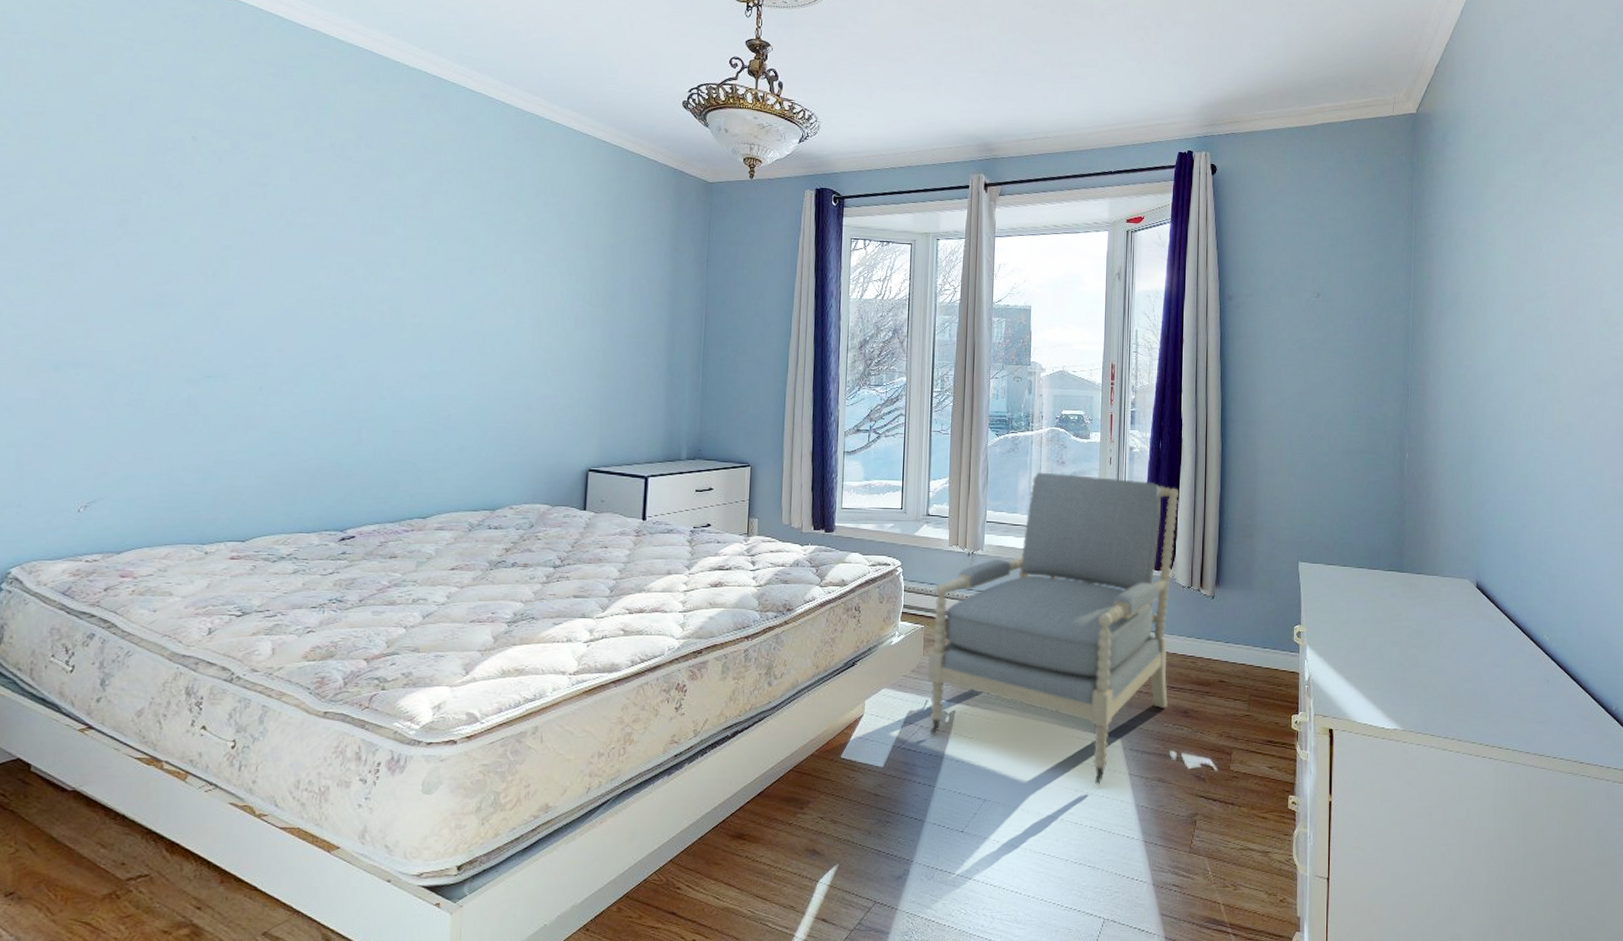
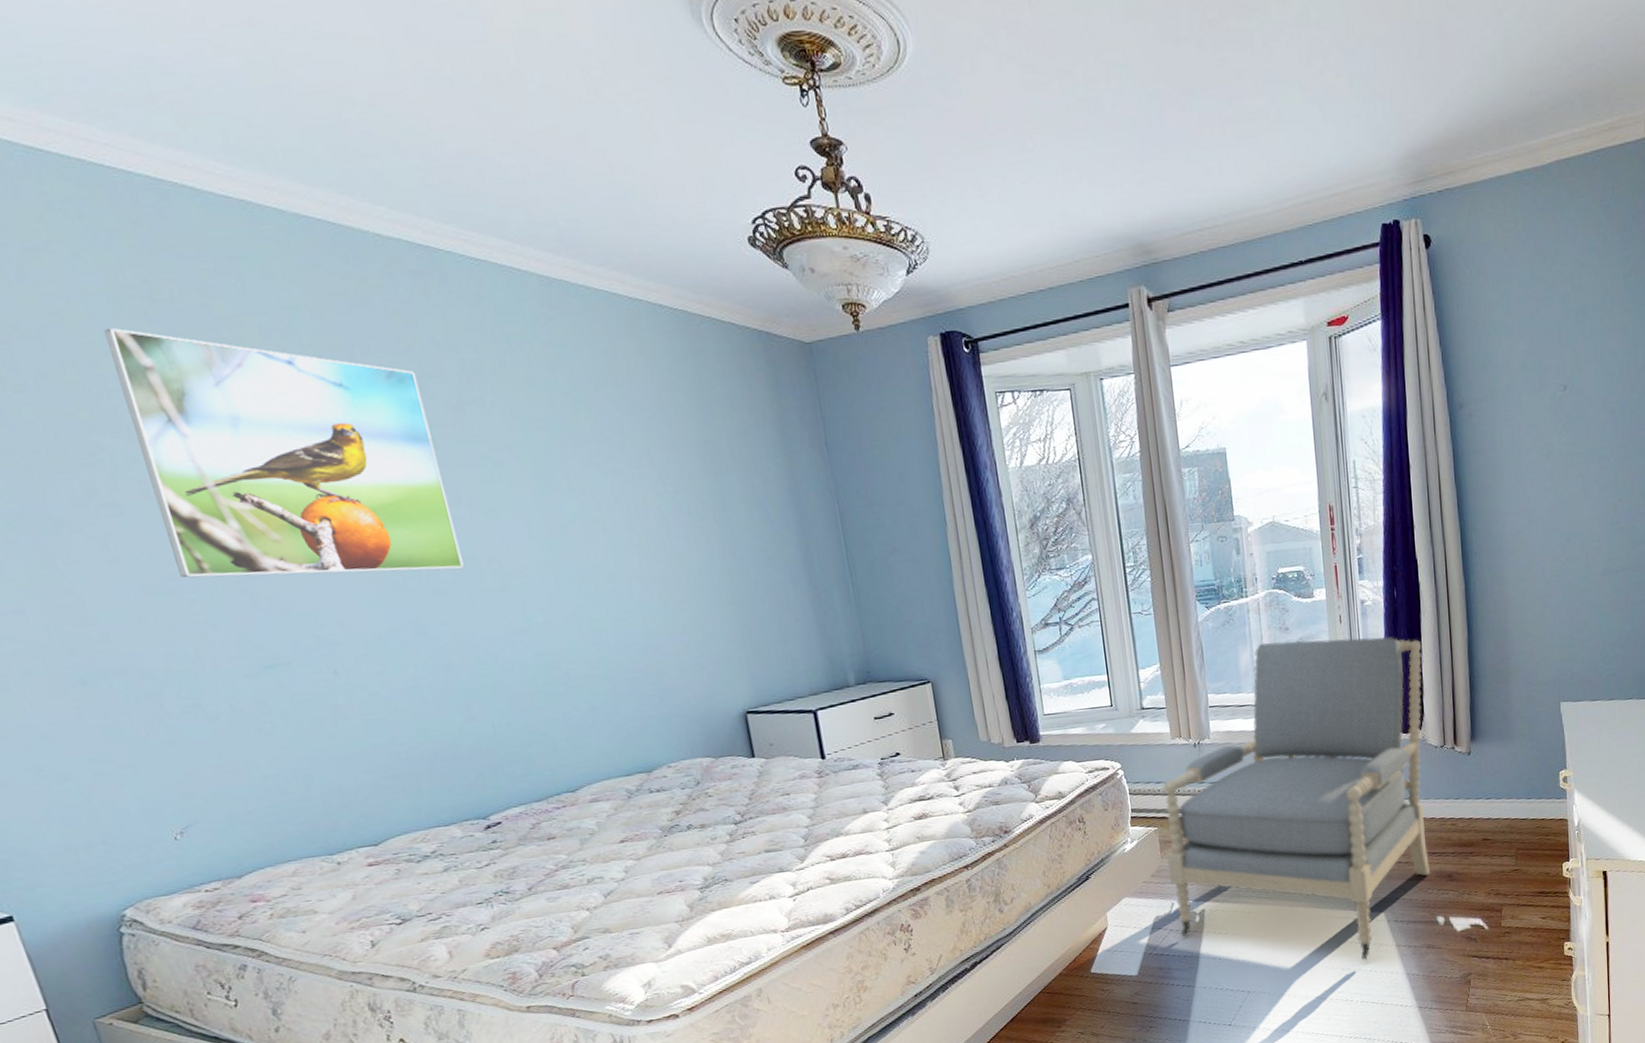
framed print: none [166,105,402,319] -> present [103,327,464,578]

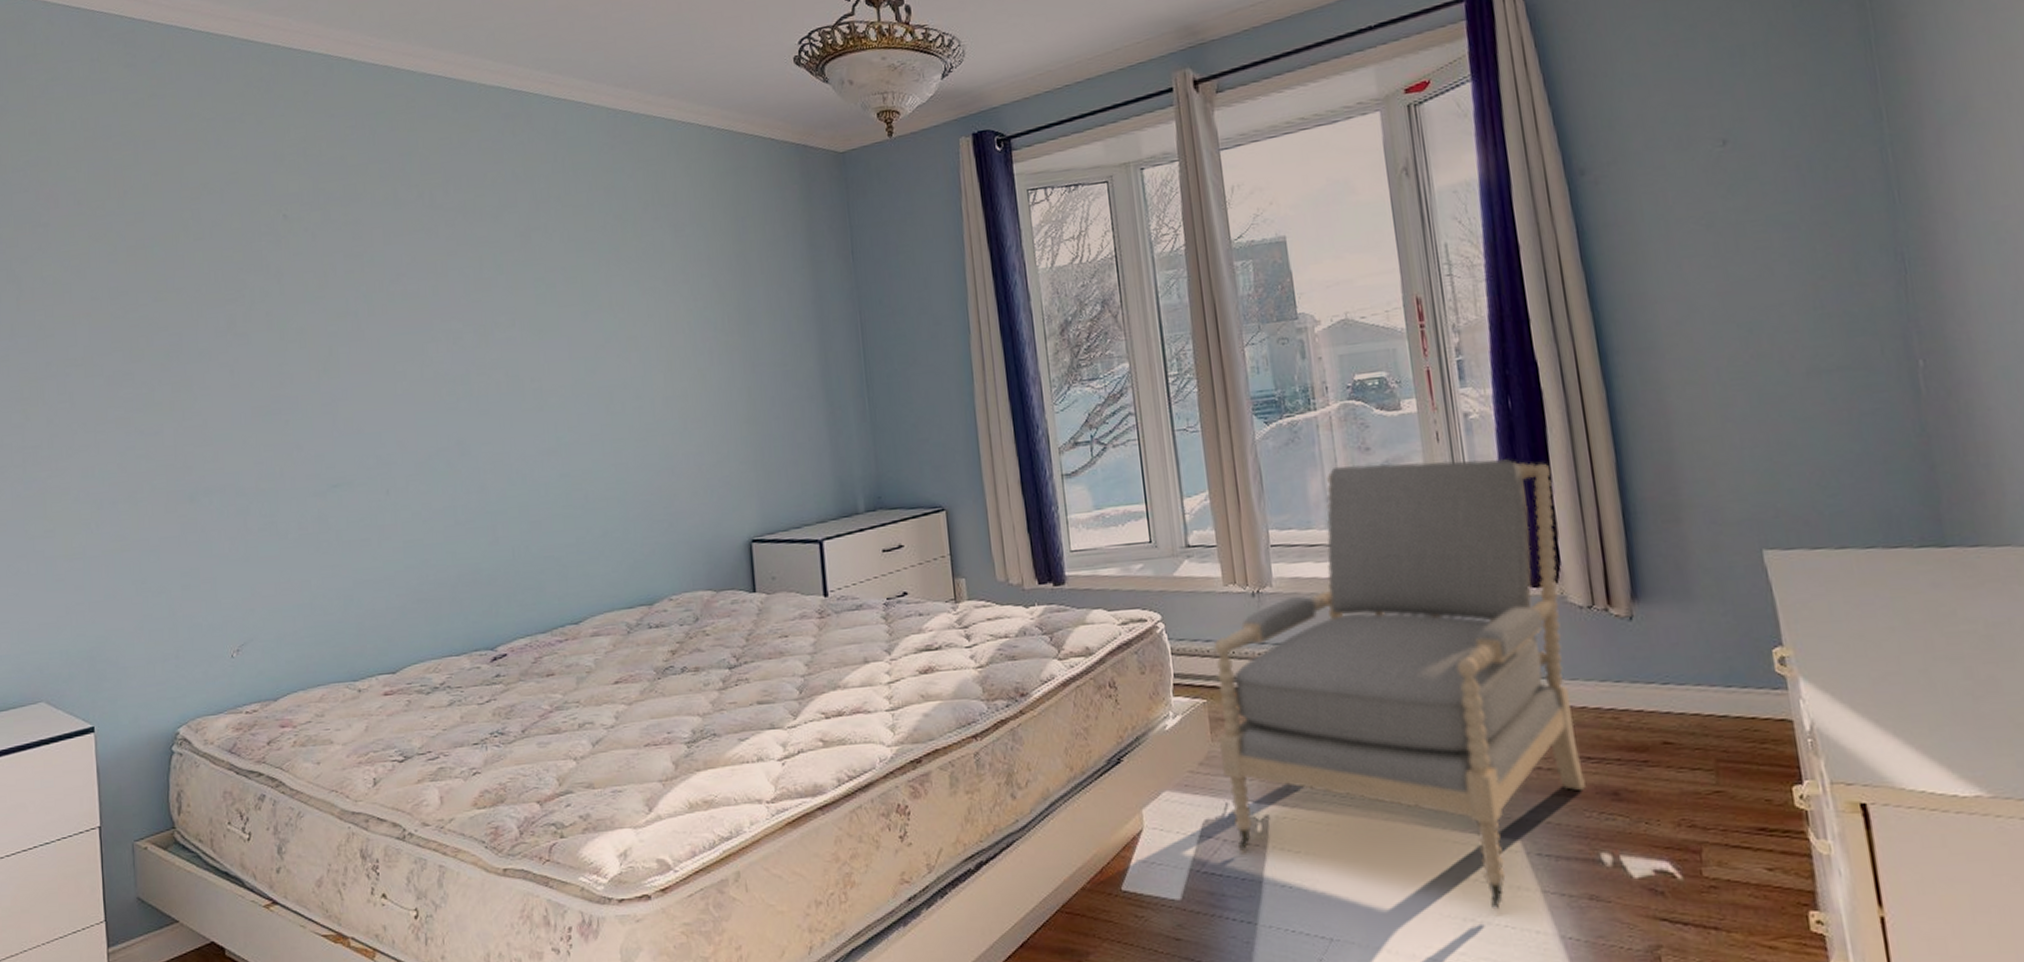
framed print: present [103,327,464,578] -> none [266,181,509,401]

